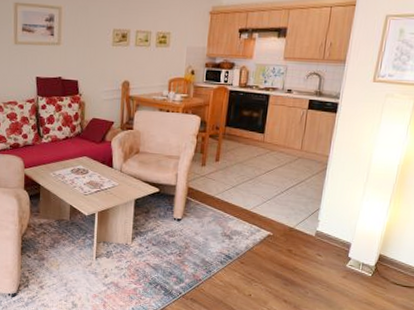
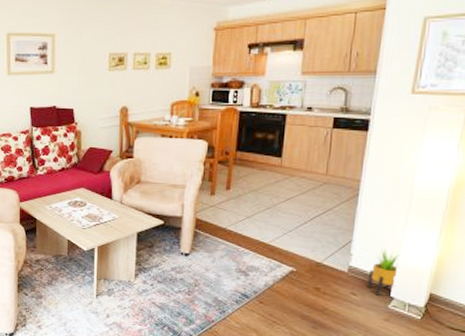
potted plant: none [330,215,357,256] -> present [367,247,400,296]

